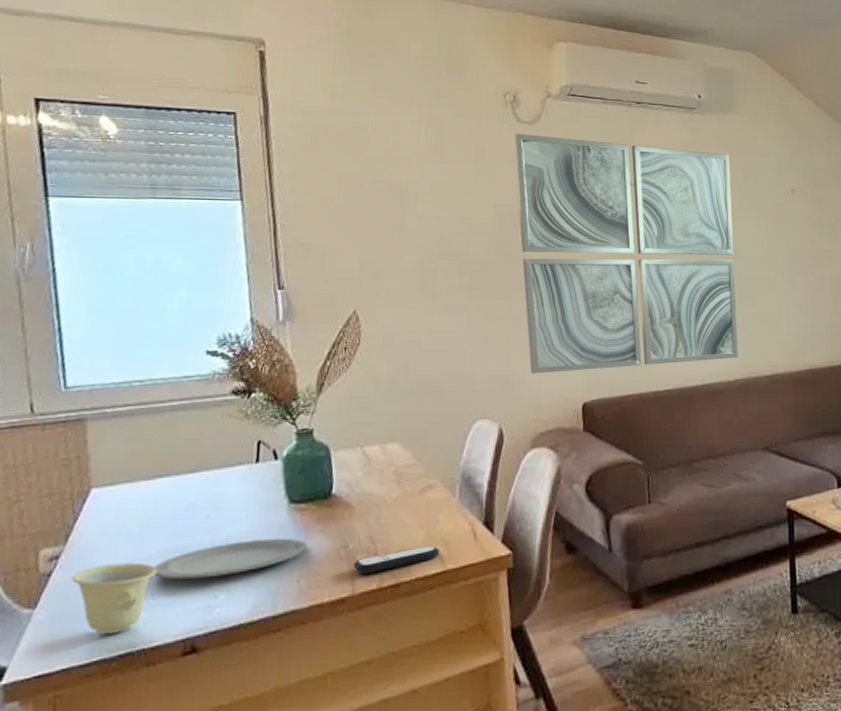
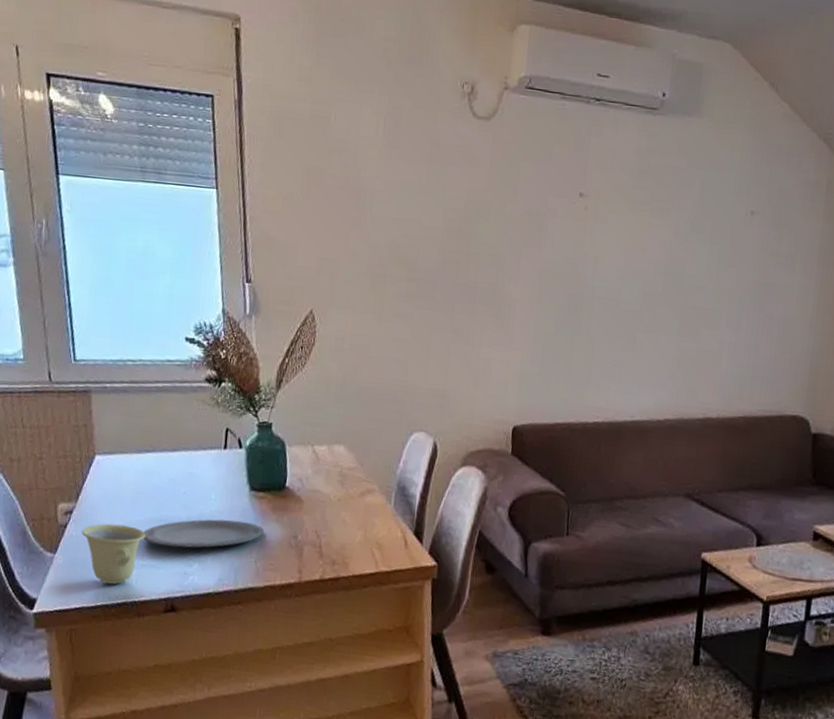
remote control: present [353,545,440,574] -> none [301,546,375,565]
wall art: present [513,133,738,374] -> none [466,129,688,397]

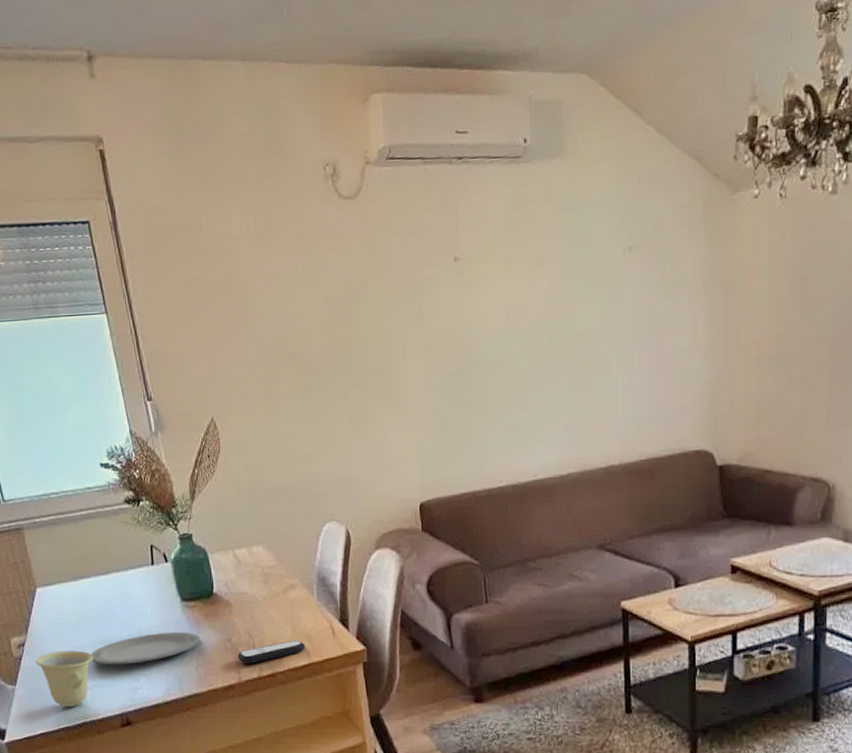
remote control: none [301,546,375,565] -> present [237,640,306,664]

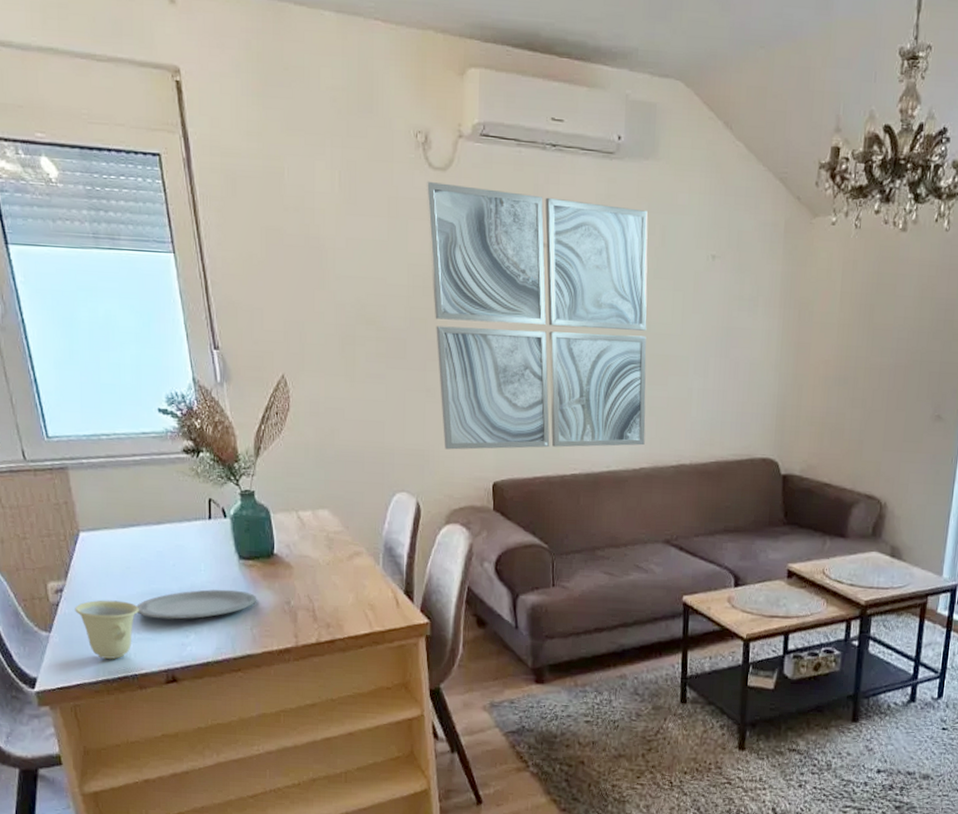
remote control: present [237,640,306,664] -> none [295,608,368,629]
wall art: none [336,210,571,475] -> present [426,181,648,450]

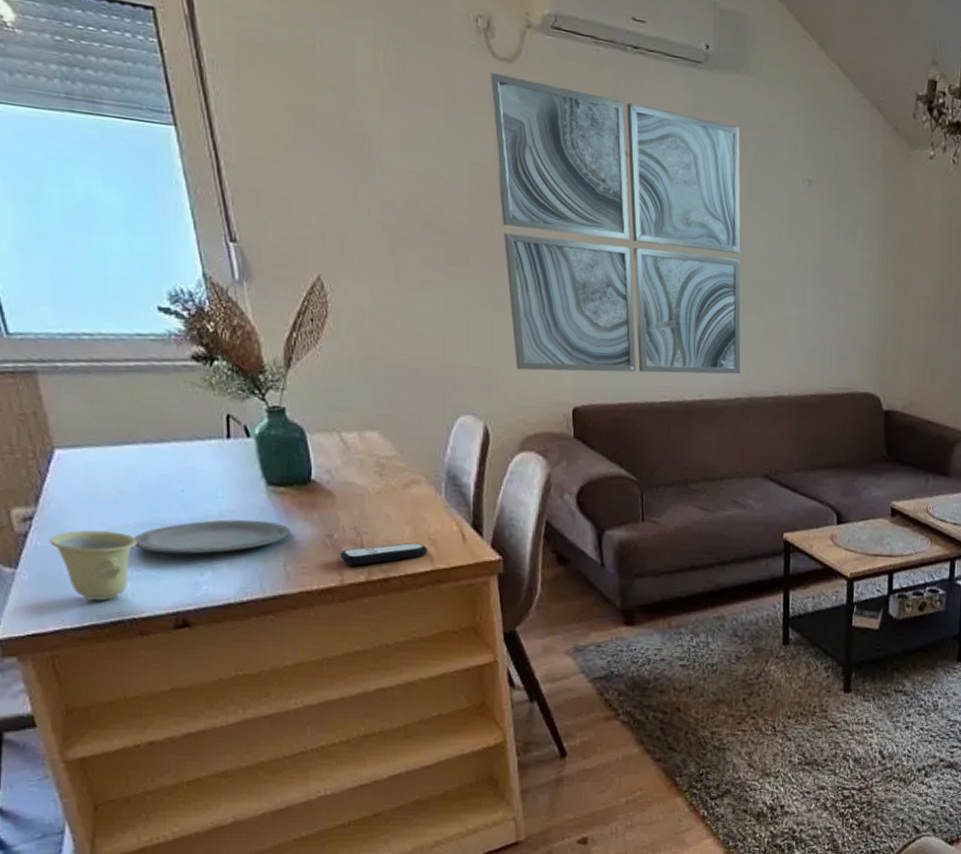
remote control: none [295,608,368,629] -> present [340,542,428,565]

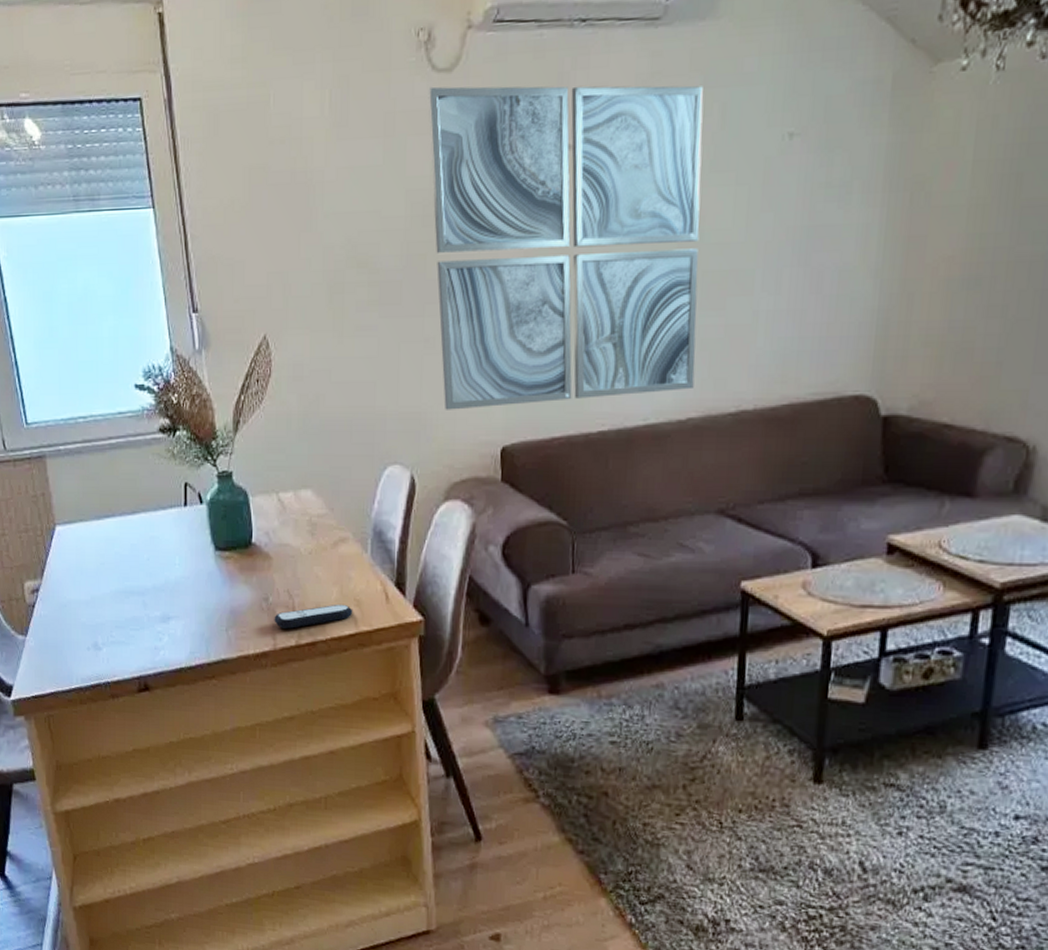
cup: present [49,530,137,600] -> none [50,599,112,665]
plate: present [134,519,291,554] -> none [110,585,233,621]

